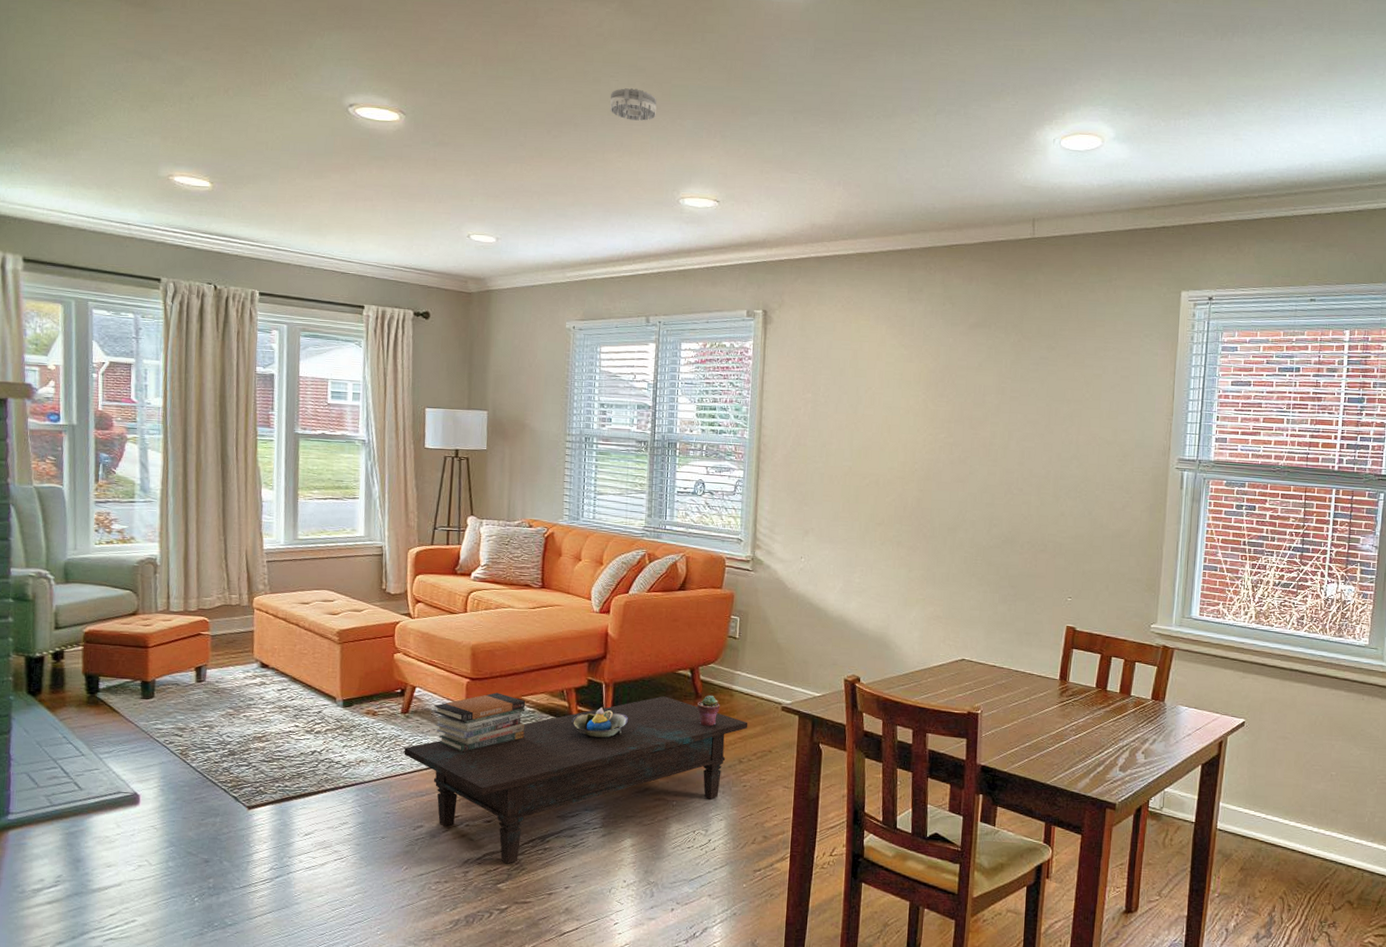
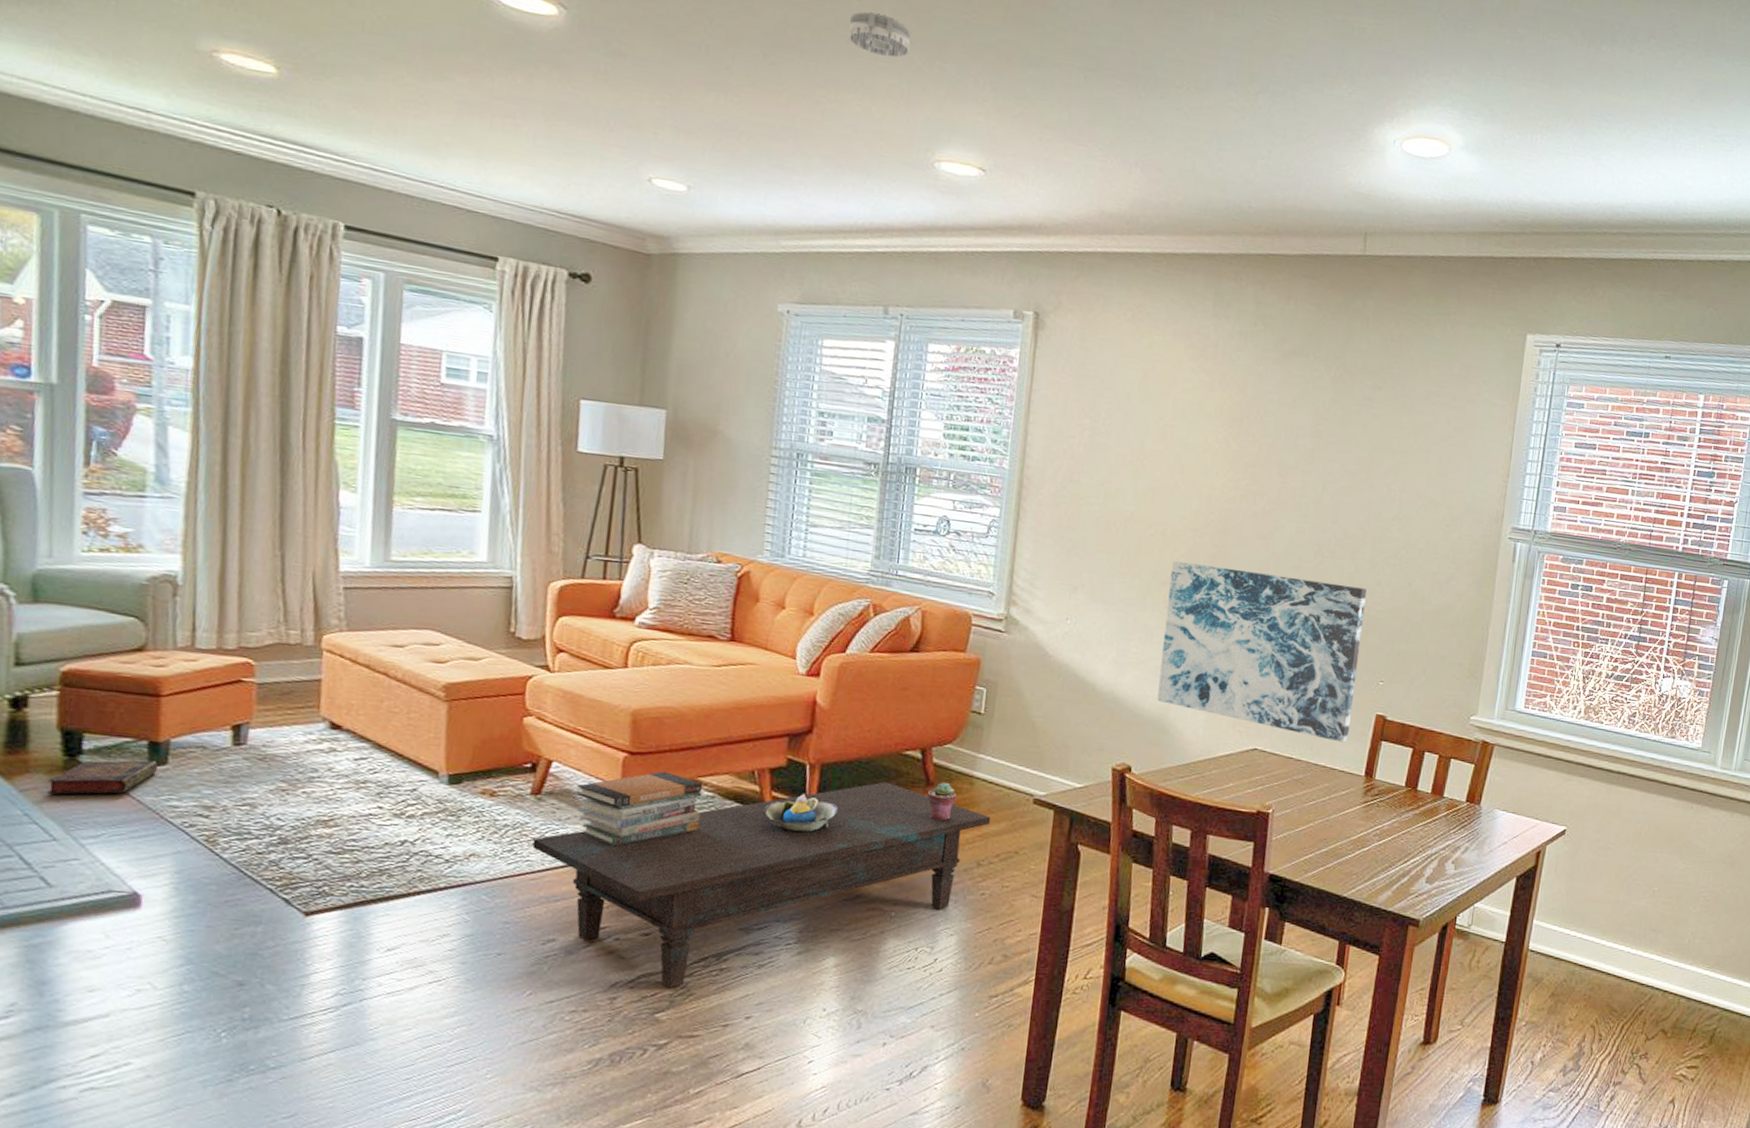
book: none [77,695,148,722] -> present [47,760,159,795]
wall art: none [878,504,1052,651] -> present [1157,560,1367,743]

